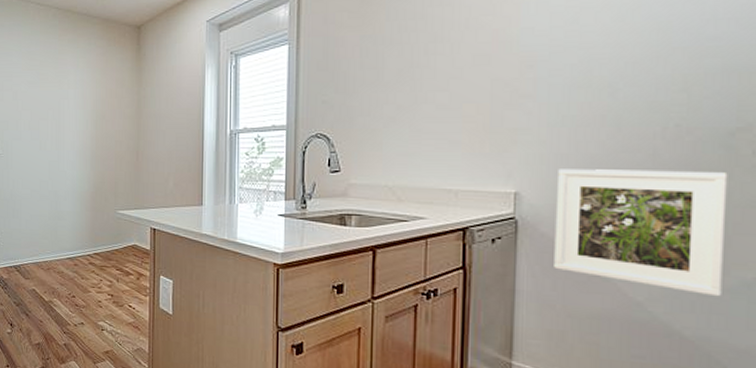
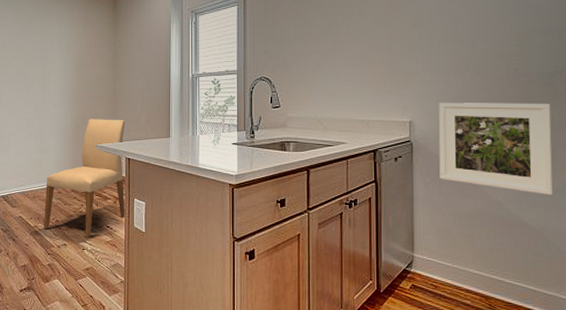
chair: none [58,182,150,318] -> present [43,119,125,239]

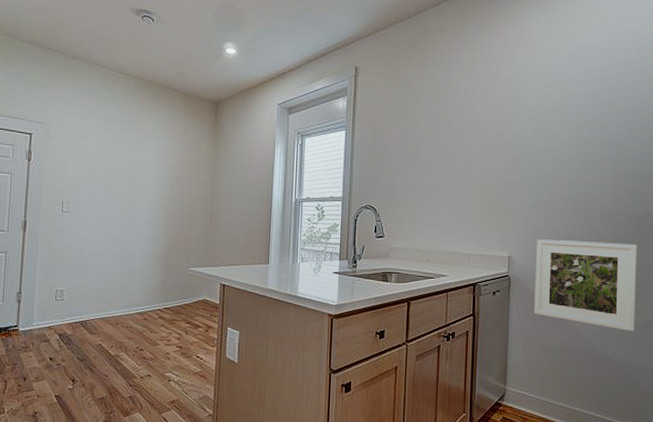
chair: present [43,119,125,239] -> none [125,241,221,369]

